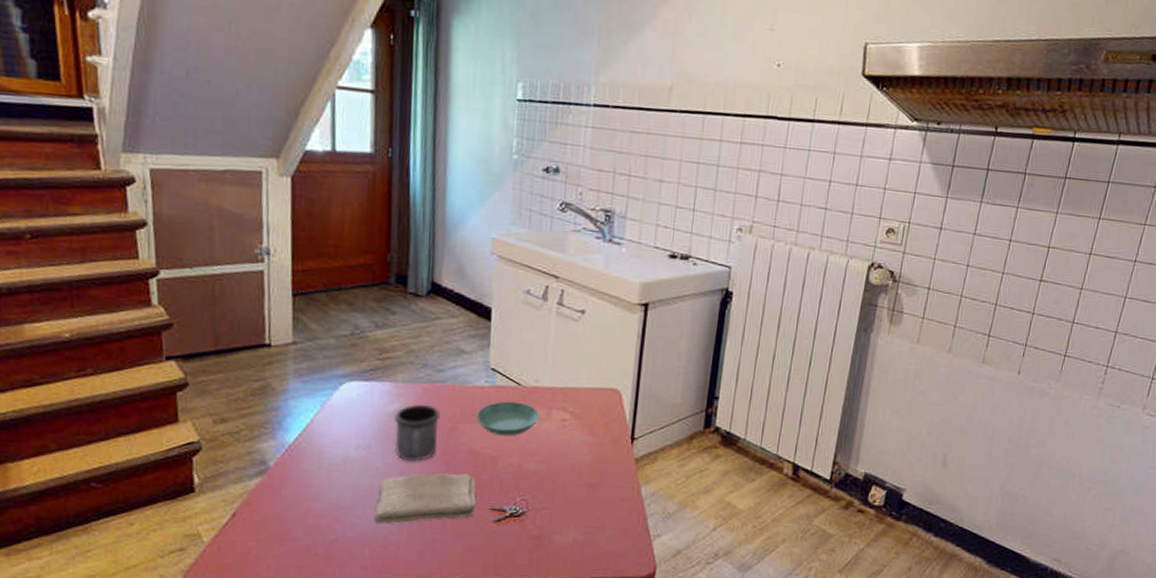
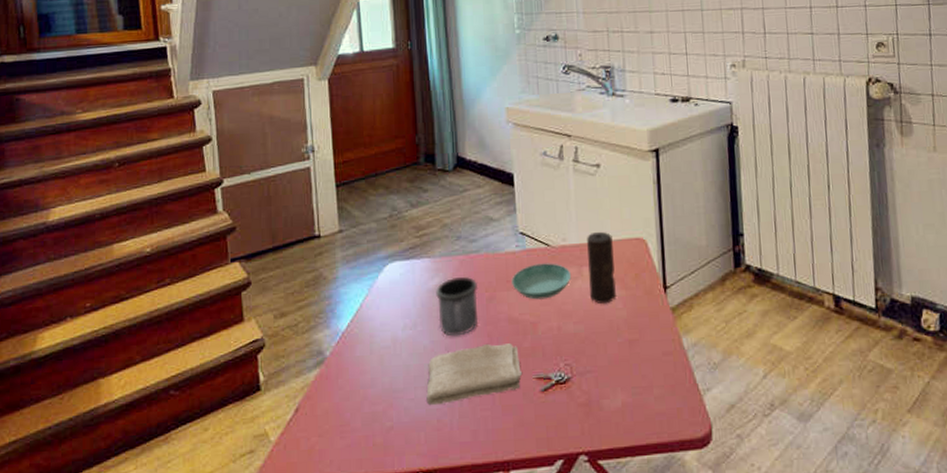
candle: none [556,377,587,448] -> present [587,231,617,305]

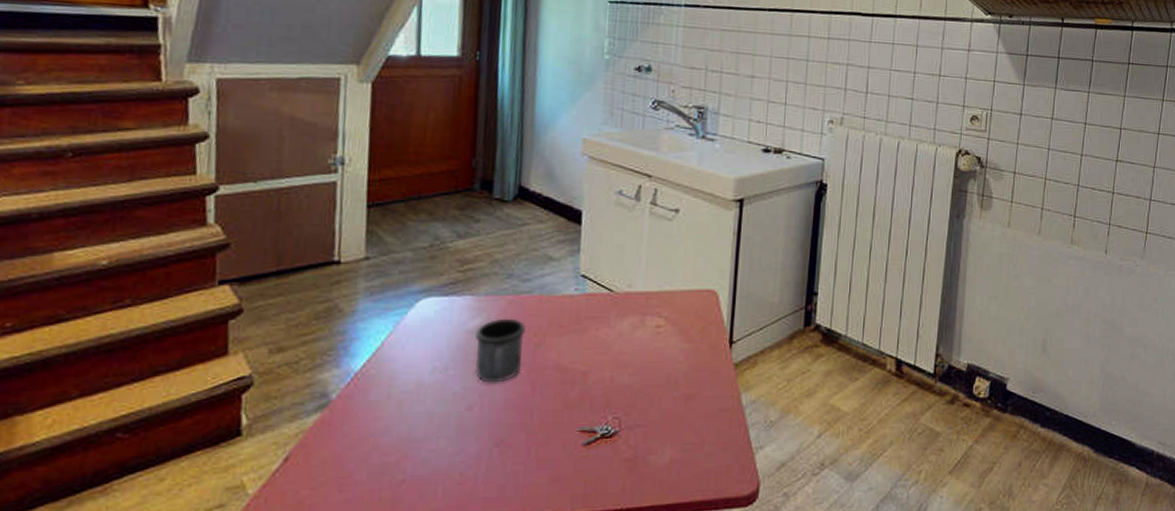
washcloth: present [426,343,523,406] -> none [449,392,565,458]
saucer: present [512,263,572,300] -> none [565,309,633,348]
candle: present [587,231,617,305] -> none [650,280,683,357]

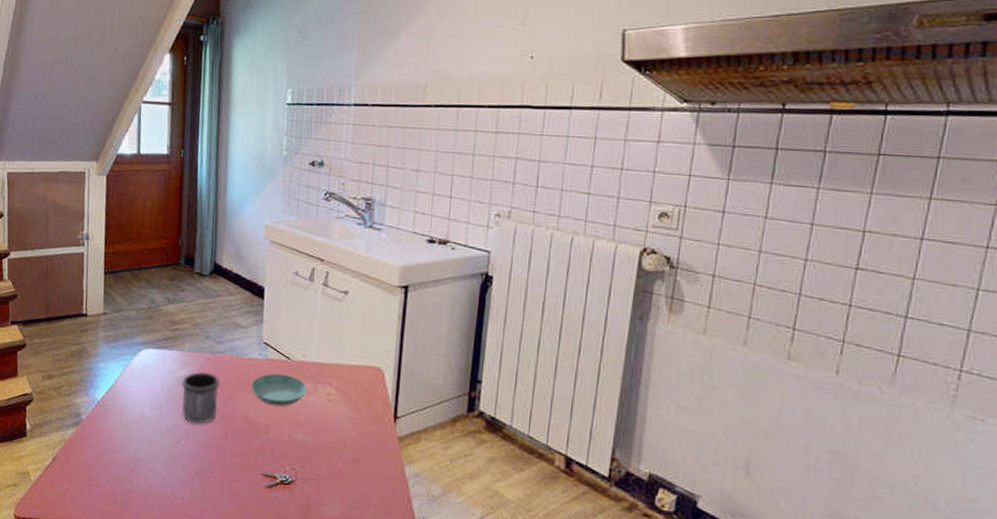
saucer: none [565,309,633,348] -> present [251,373,308,407]

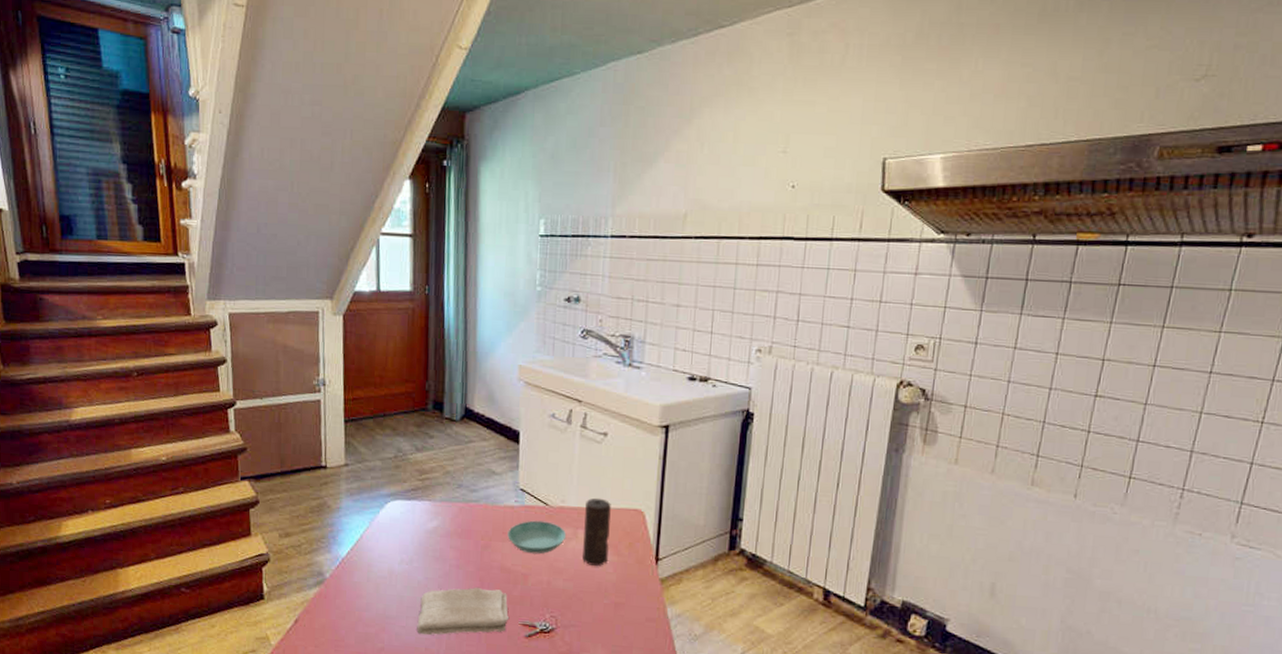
washcloth: none [164,435,251,481] -> present [417,587,510,635]
mug: present [181,371,221,425] -> none [433,522,475,577]
candle: none [322,354,351,422] -> present [582,497,611,567]

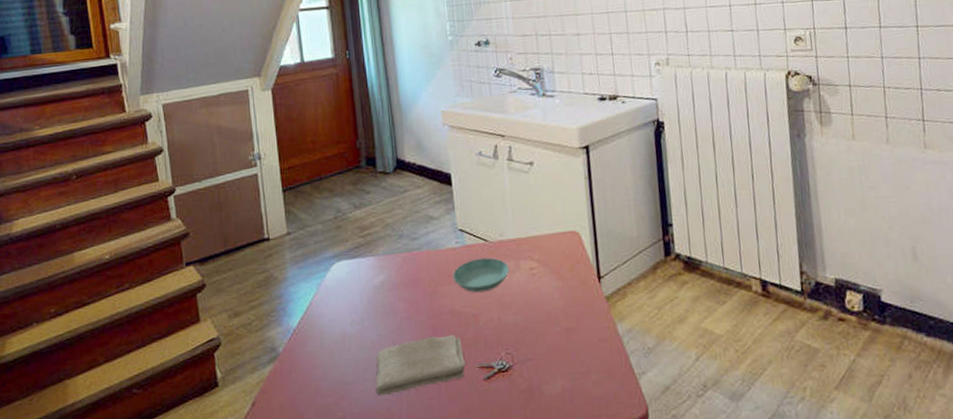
candle: present [582,497,611,567] -> none [523,226,553,295]

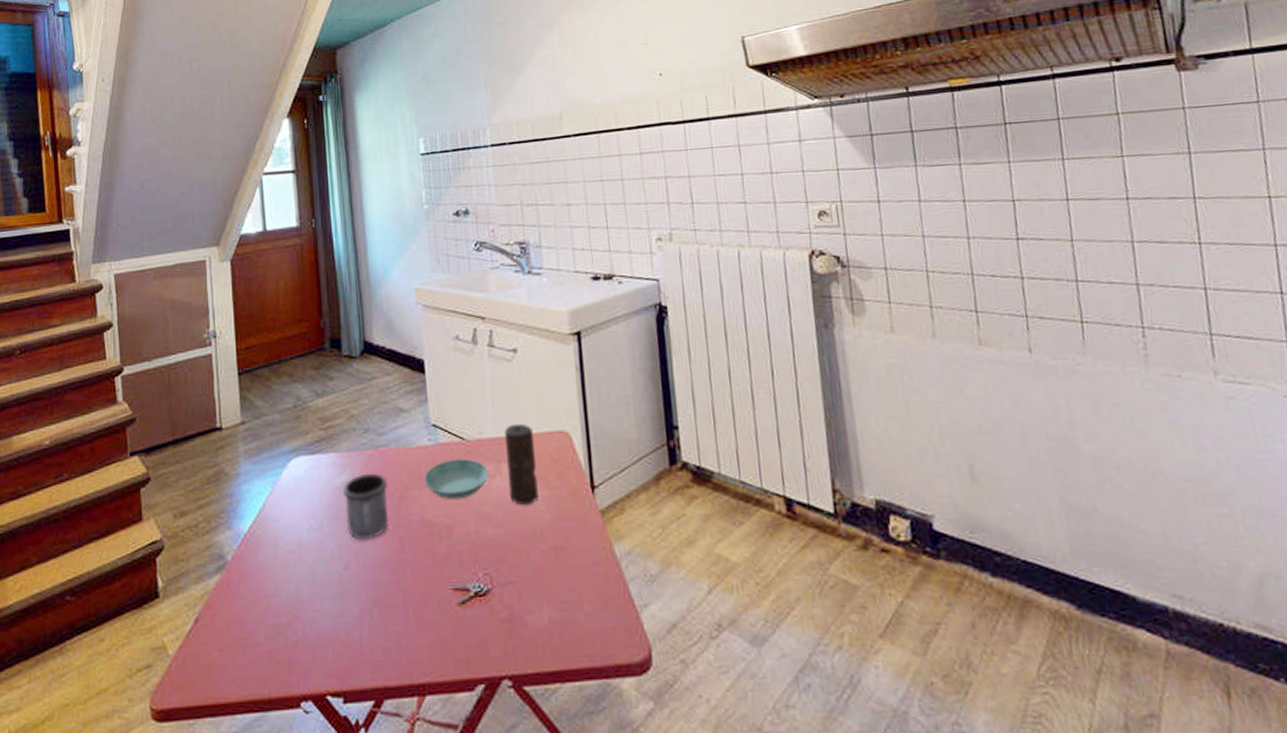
washcloth: present [375,335,466,396] -> none [334,548,438,619]
mug: none [381,272,423,330] -> present [343,473,389,540]
candle: none [523,226,553,295] -> present [505,423,539,506]

